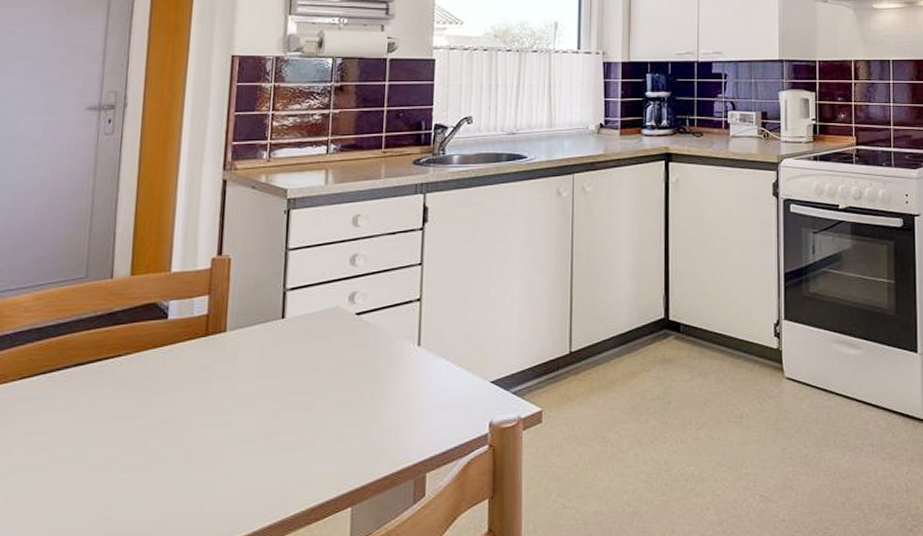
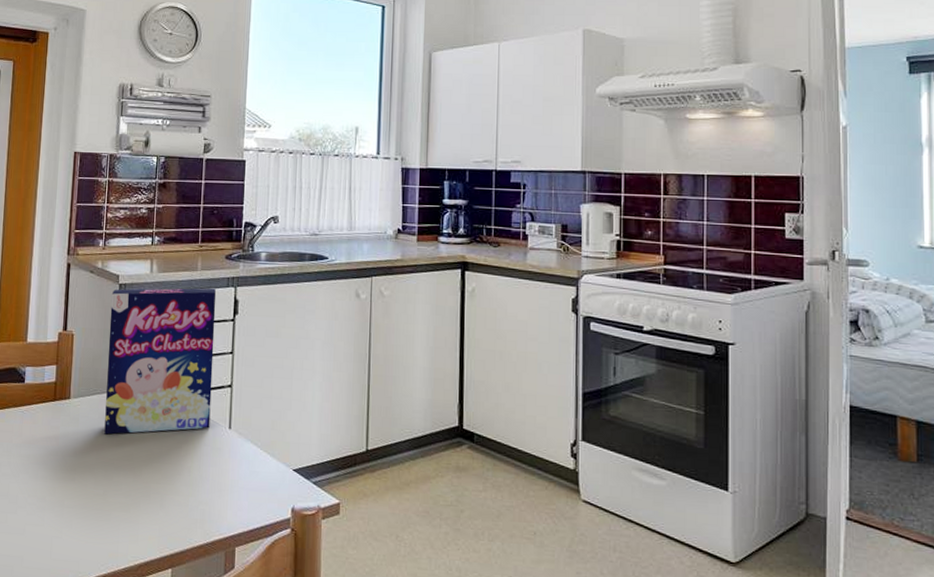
cereal box: none [269,196,403,367] -> present [104,288,217,435]

